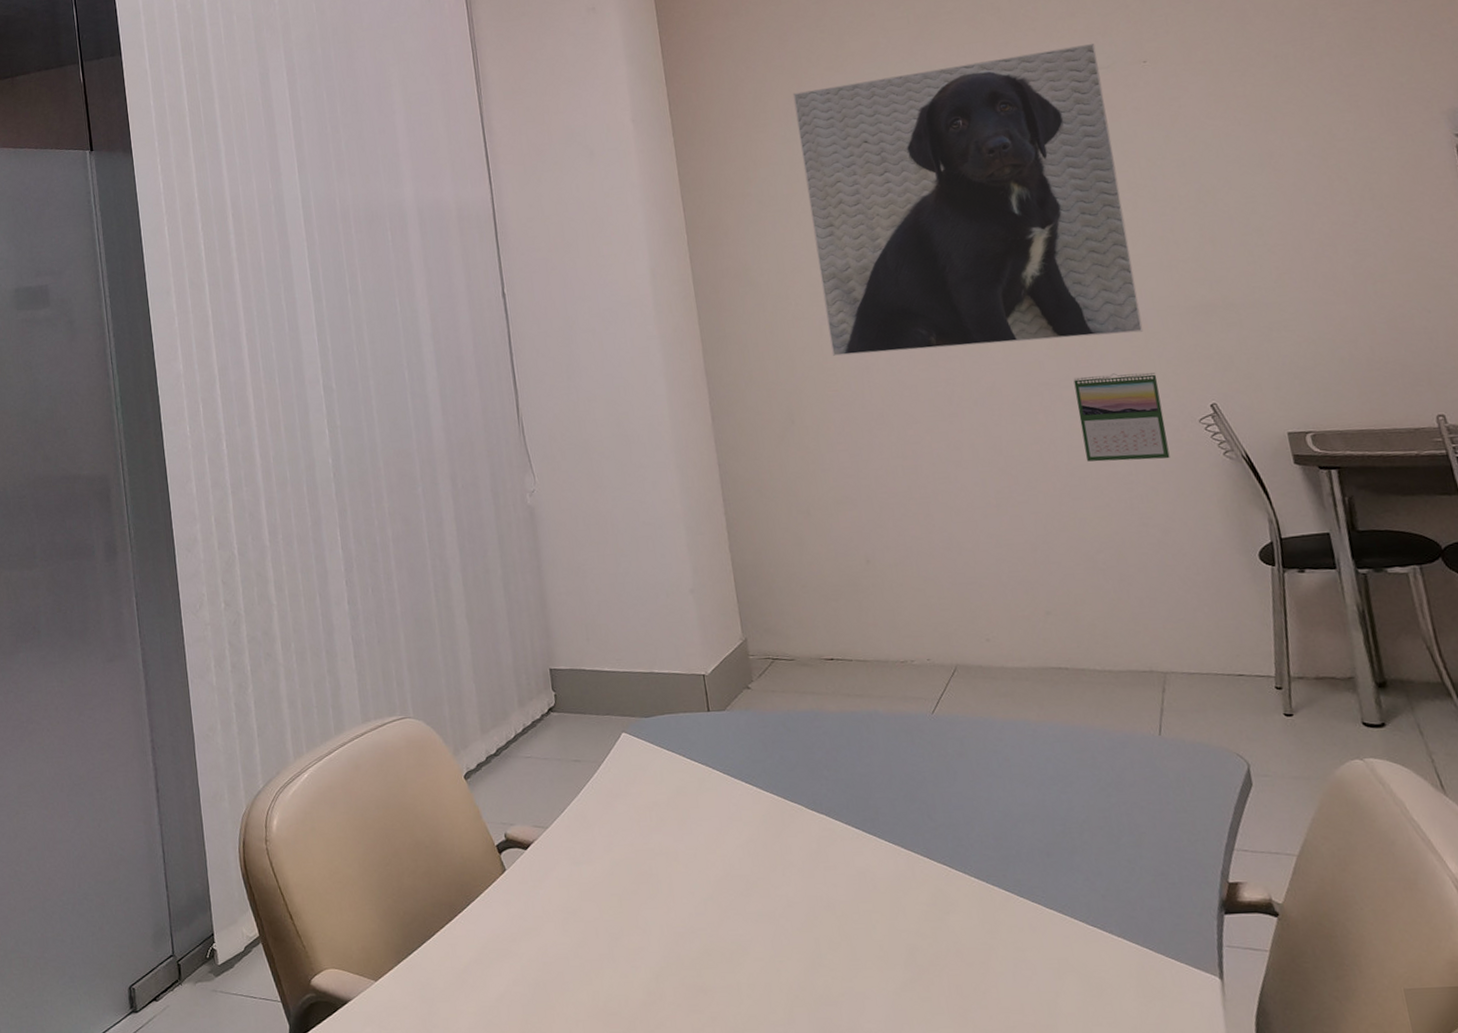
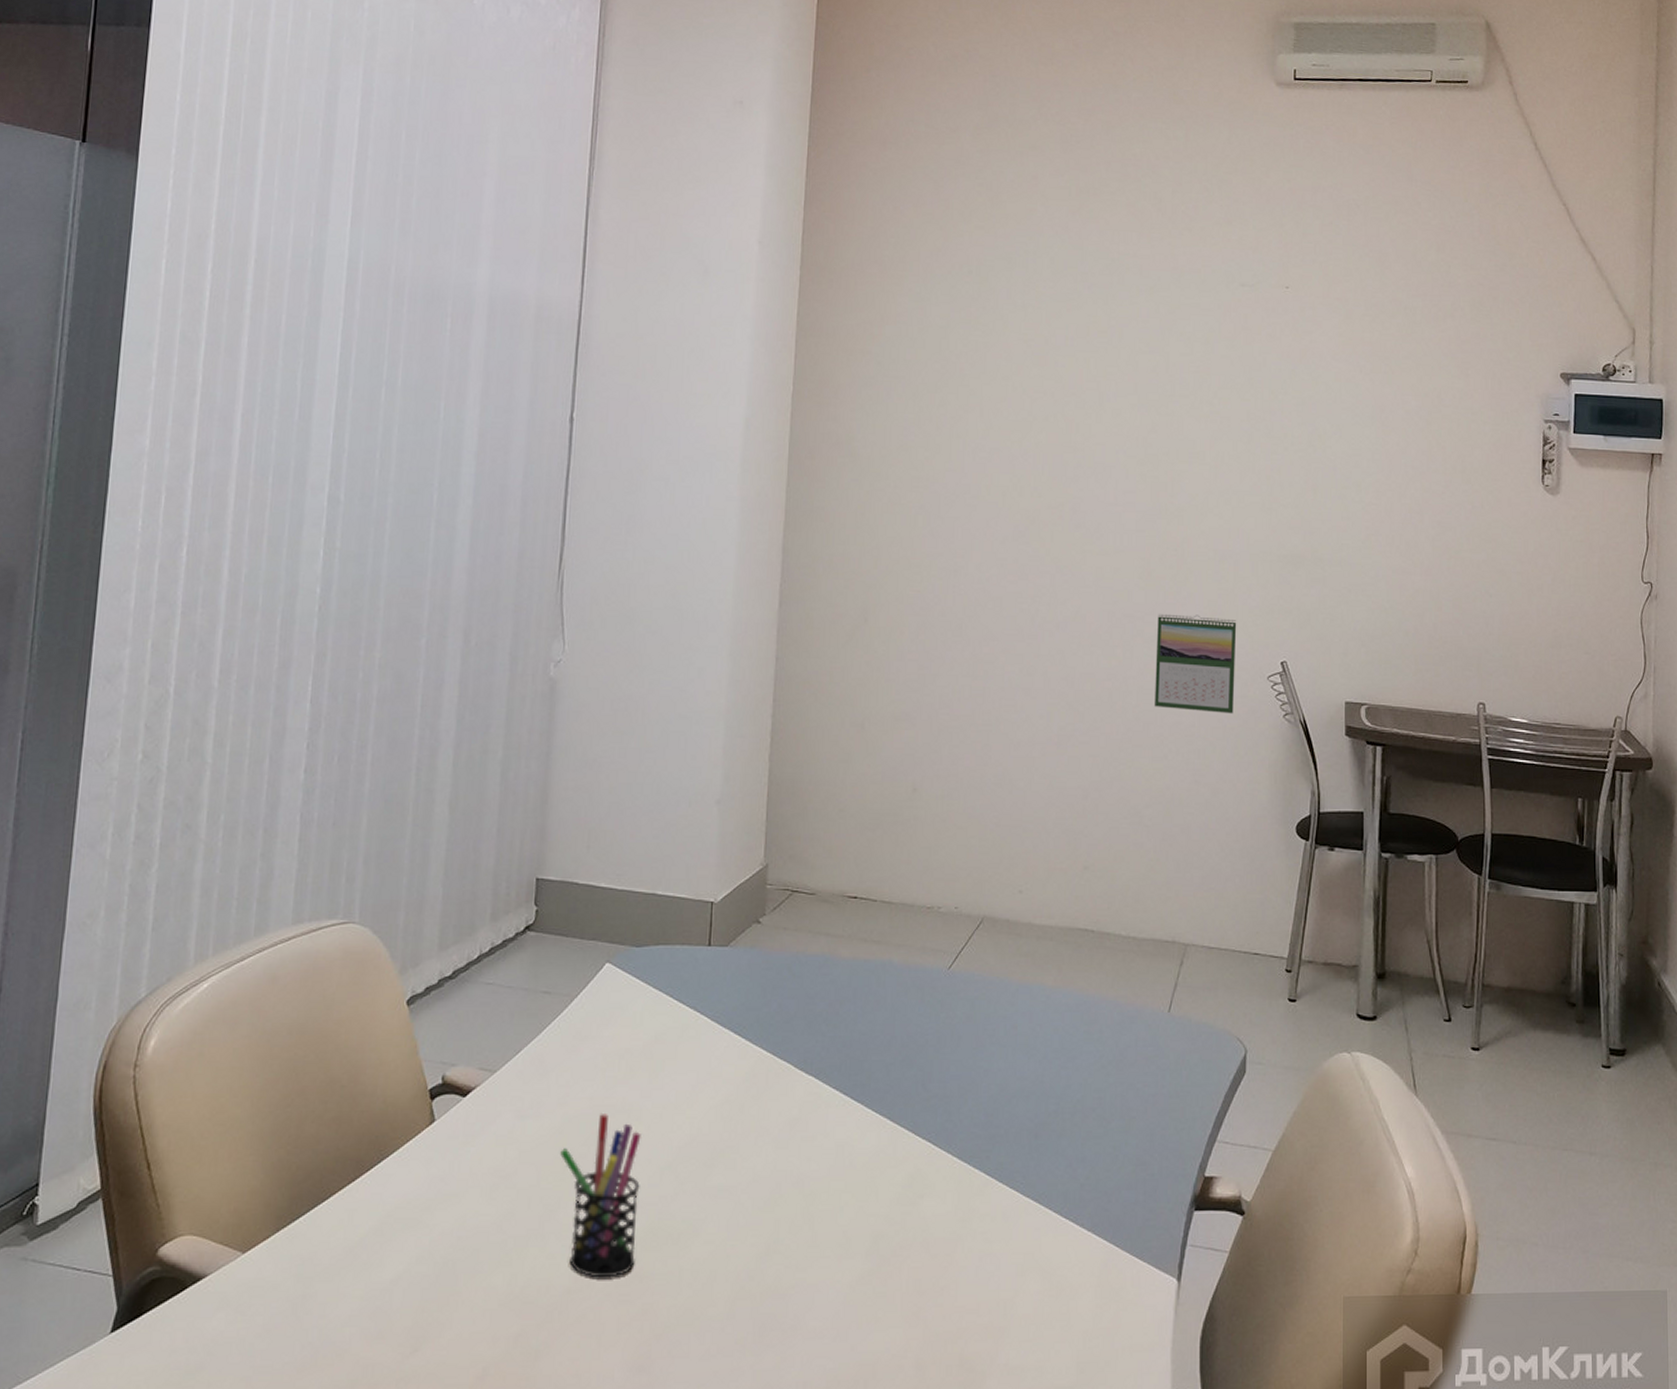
pen holder: none [614,856,698,992] -> present [560,1112,641,1278]
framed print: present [792,44,1144,356] -> none [921,247,1245,574]

